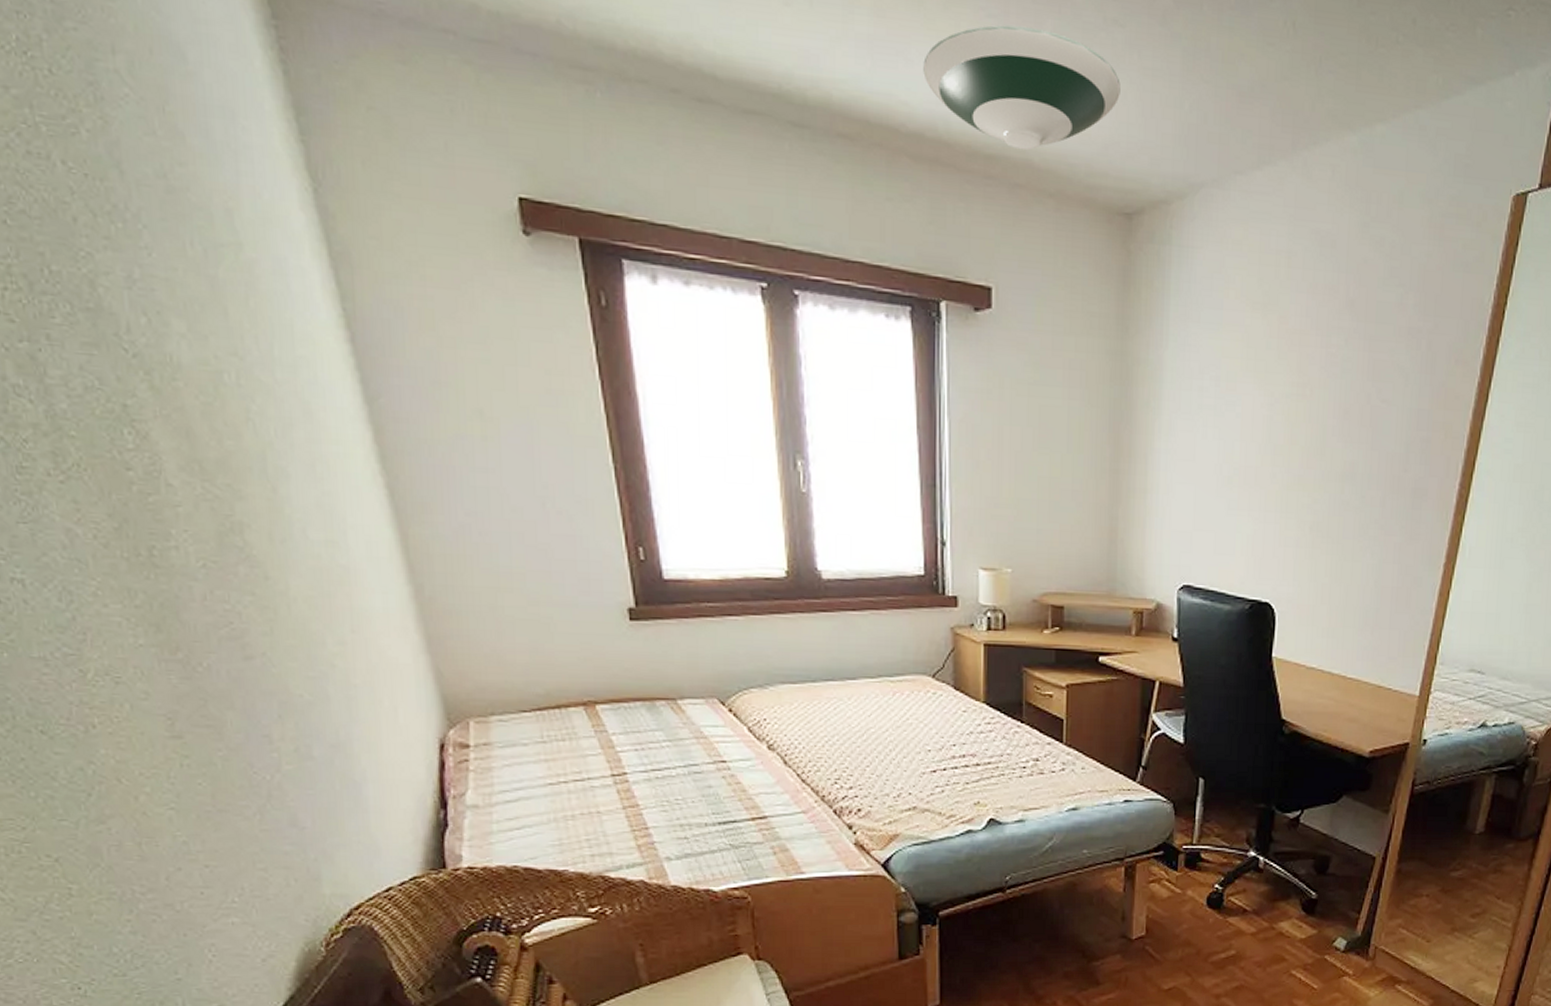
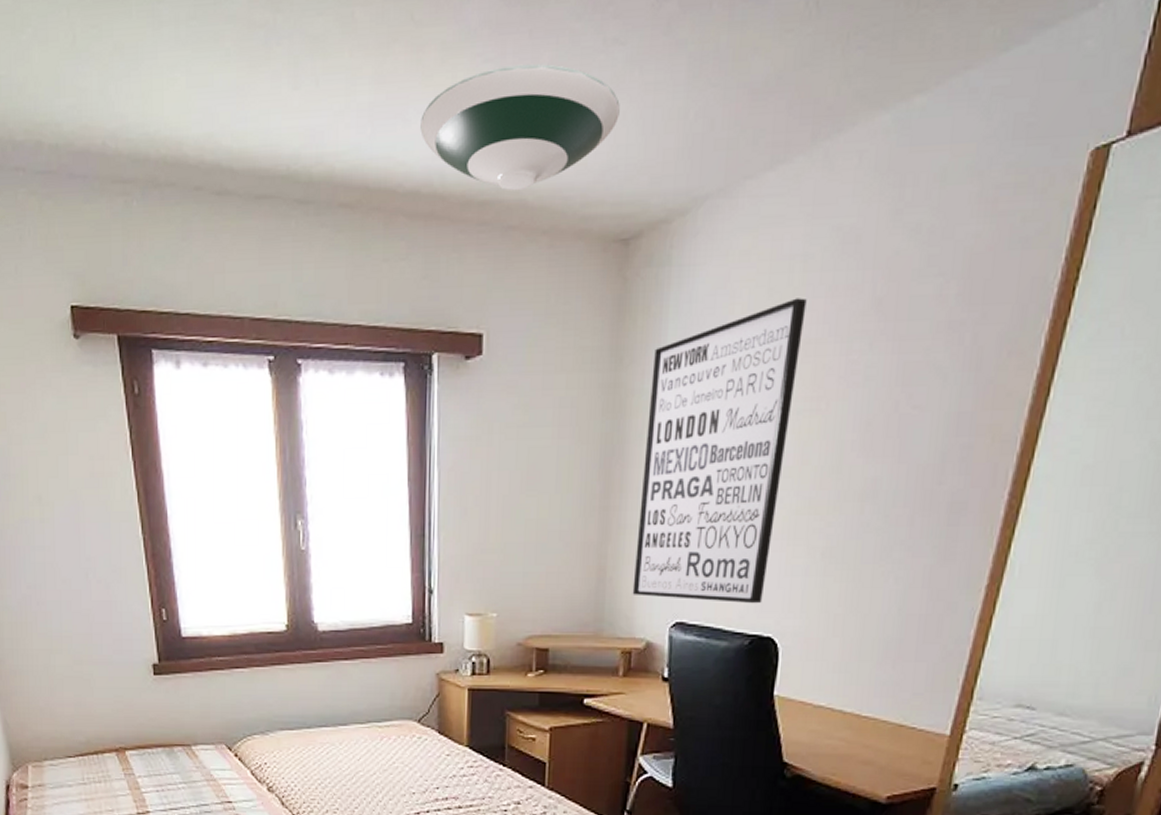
wall art: none [1142,290,1292,571] -> present [632,298,807,604]

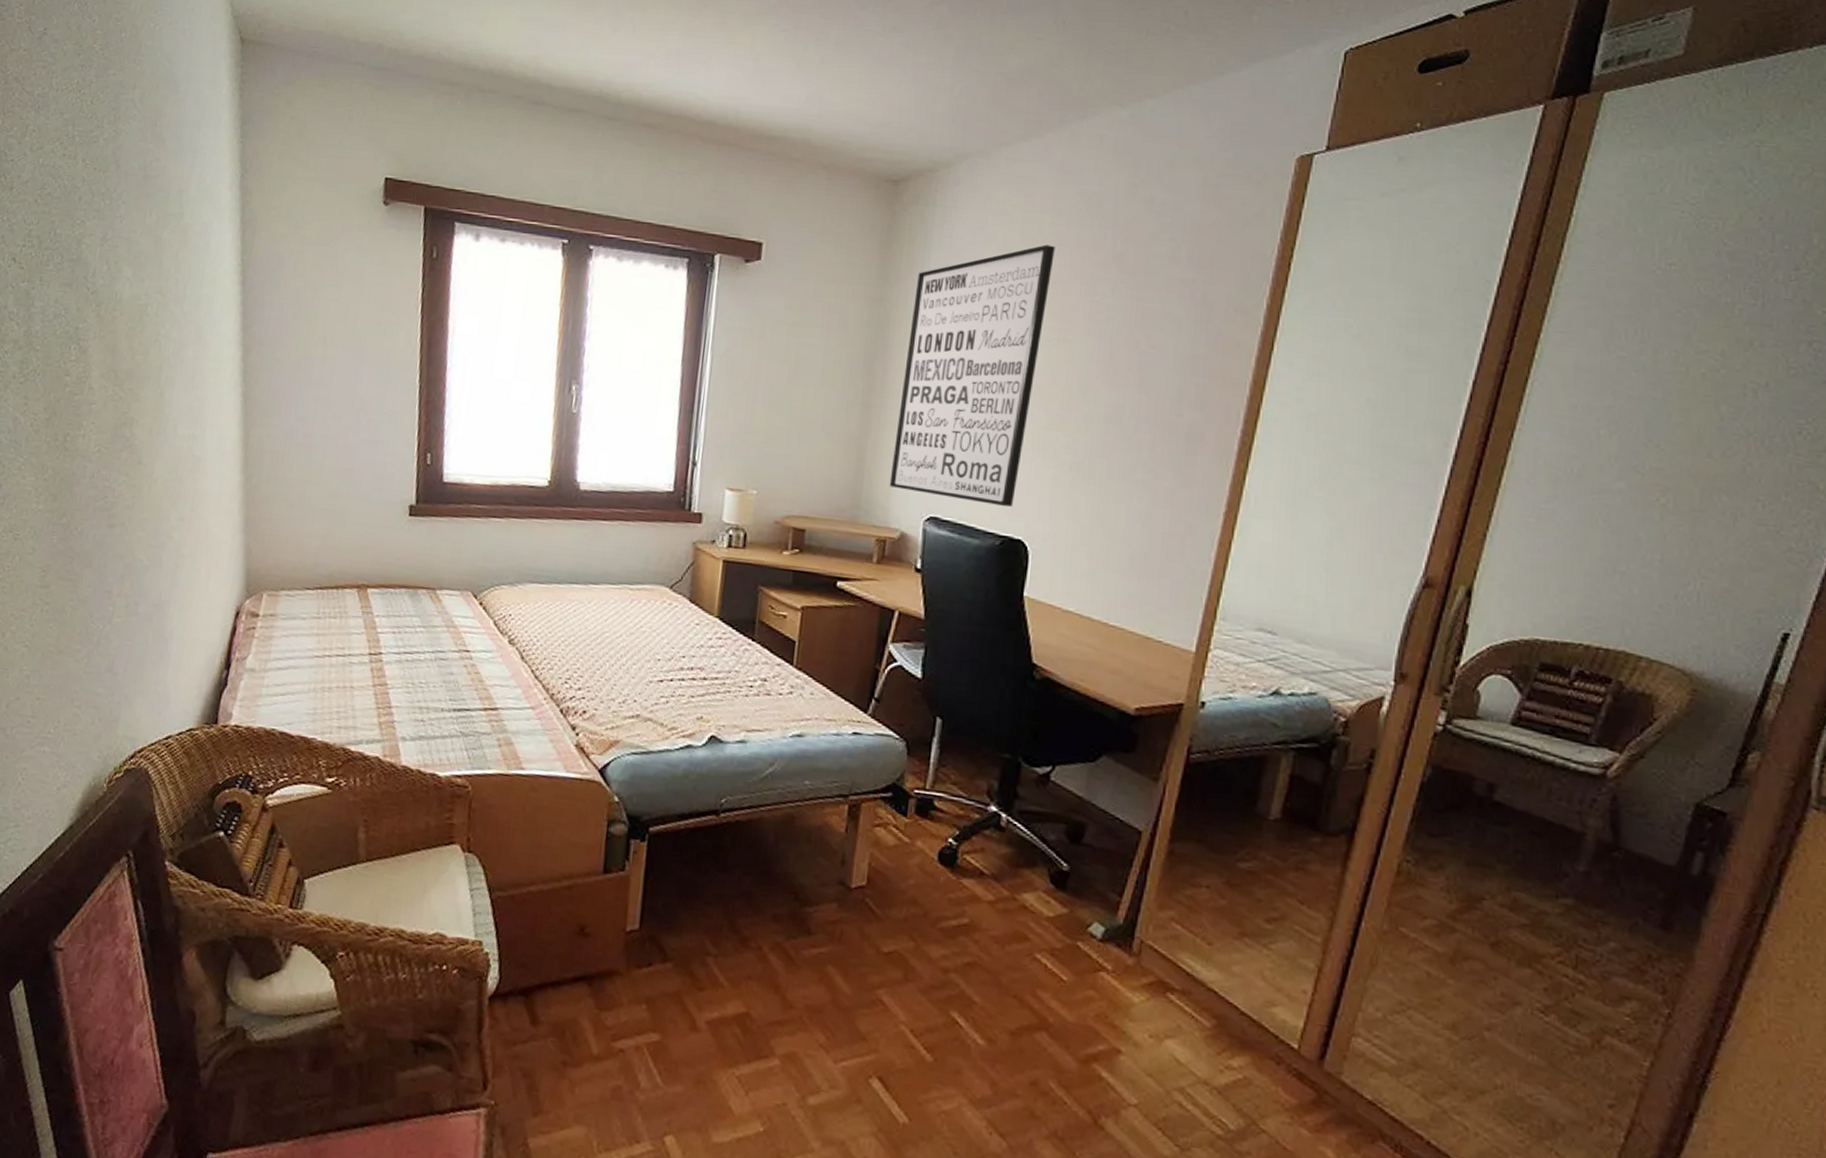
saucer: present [420,64,620,191] -> none [721,37,895,132]

